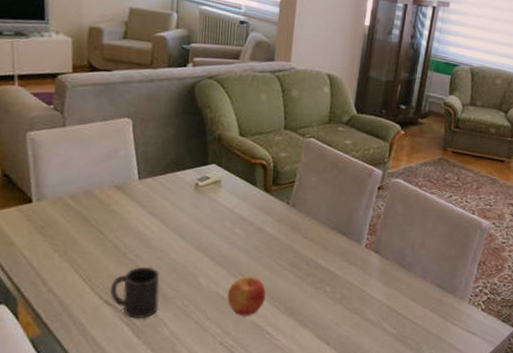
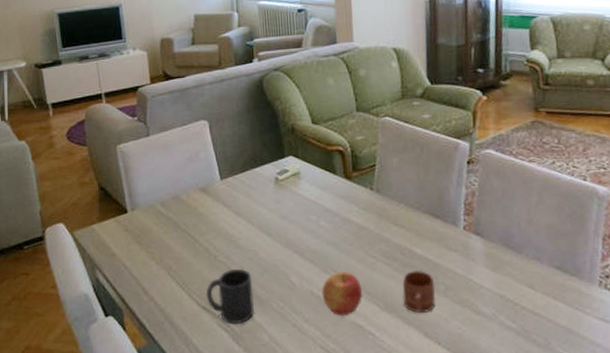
mug: none [302,279,333,317] -> present [402,270,436,313]

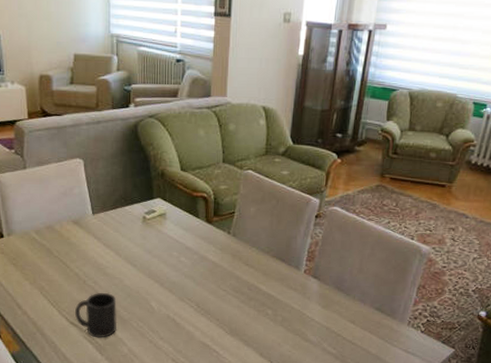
apple: present [321,271,362,316] -> none [177,300,211,336]
mug: present [402,270,436,313] -> none [245,303,274,338]

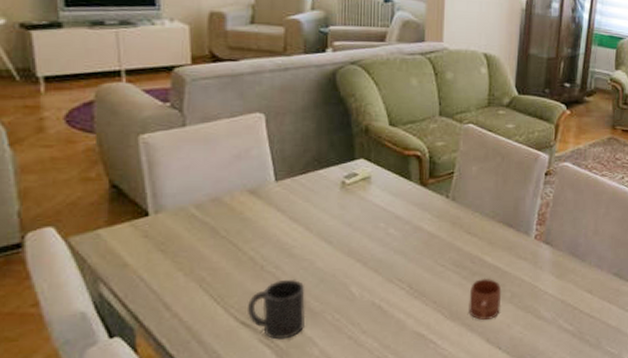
mug: none [245,303,274,338] -> present [468,278,502,320]

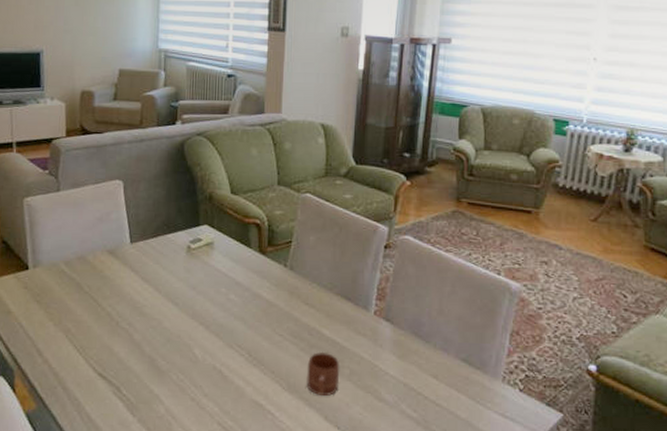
mug: present [248,279,306,340] -> none [104,336,154,395]

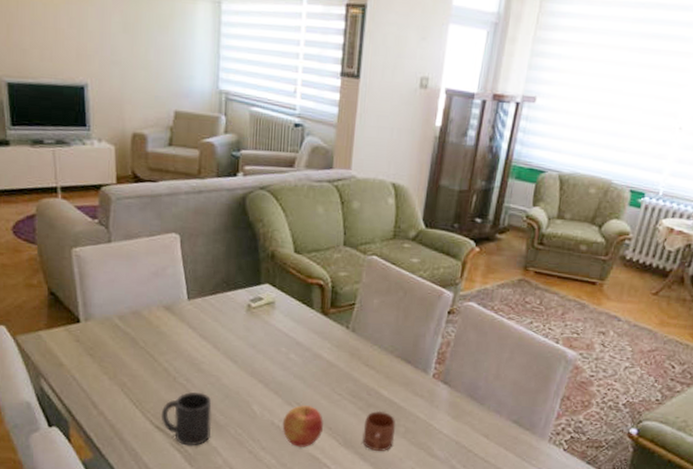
mug: none [104,336,154,395] -> present [162,391,212,447]
apple: none [224,348,265,393] -> present [282,405,323,447]

